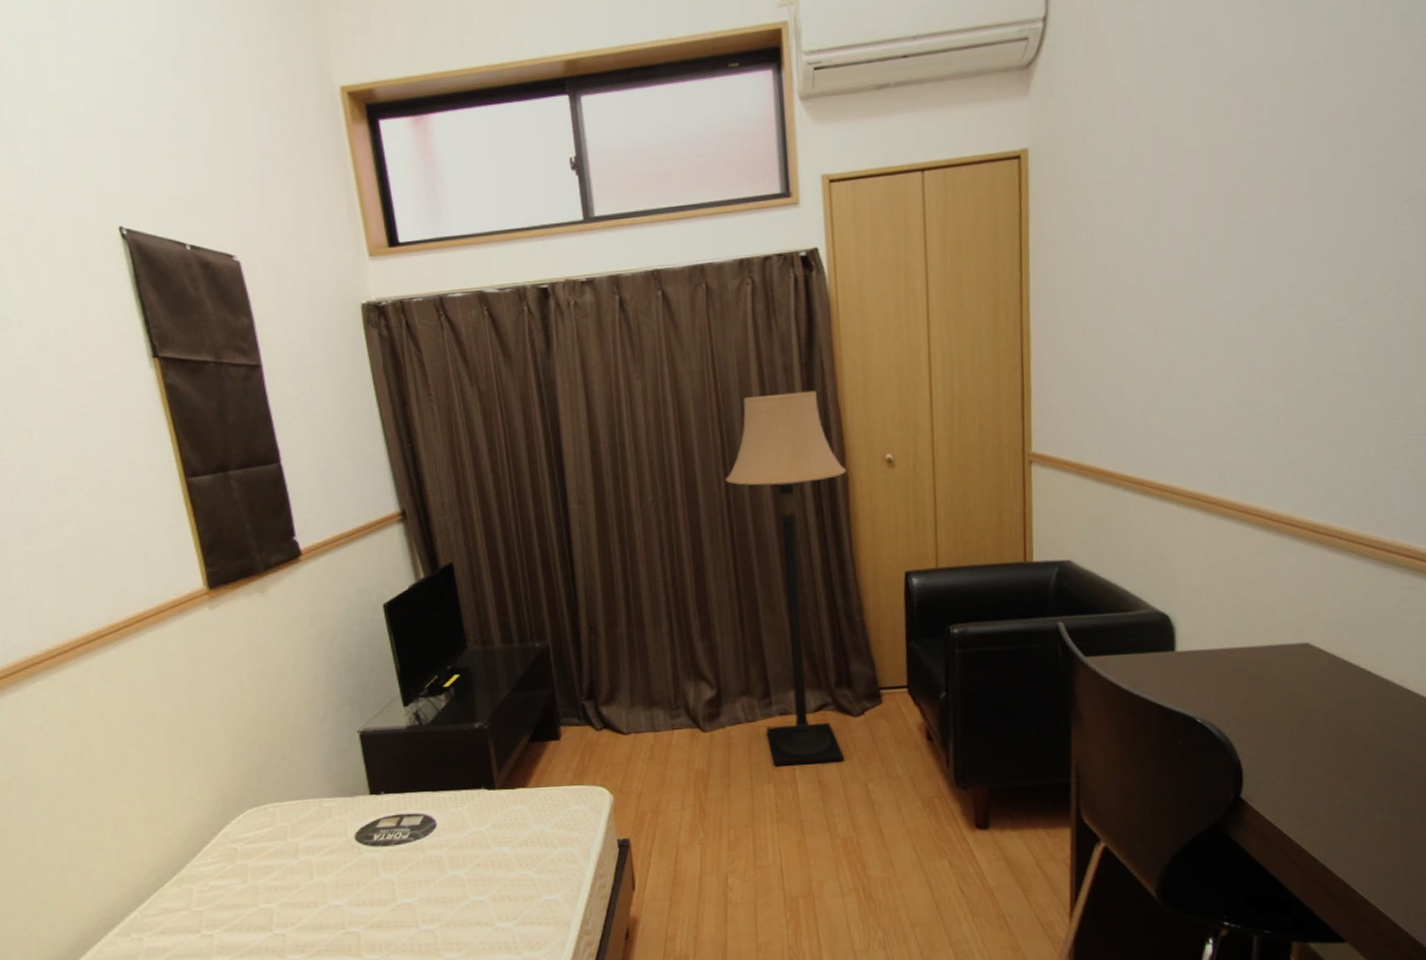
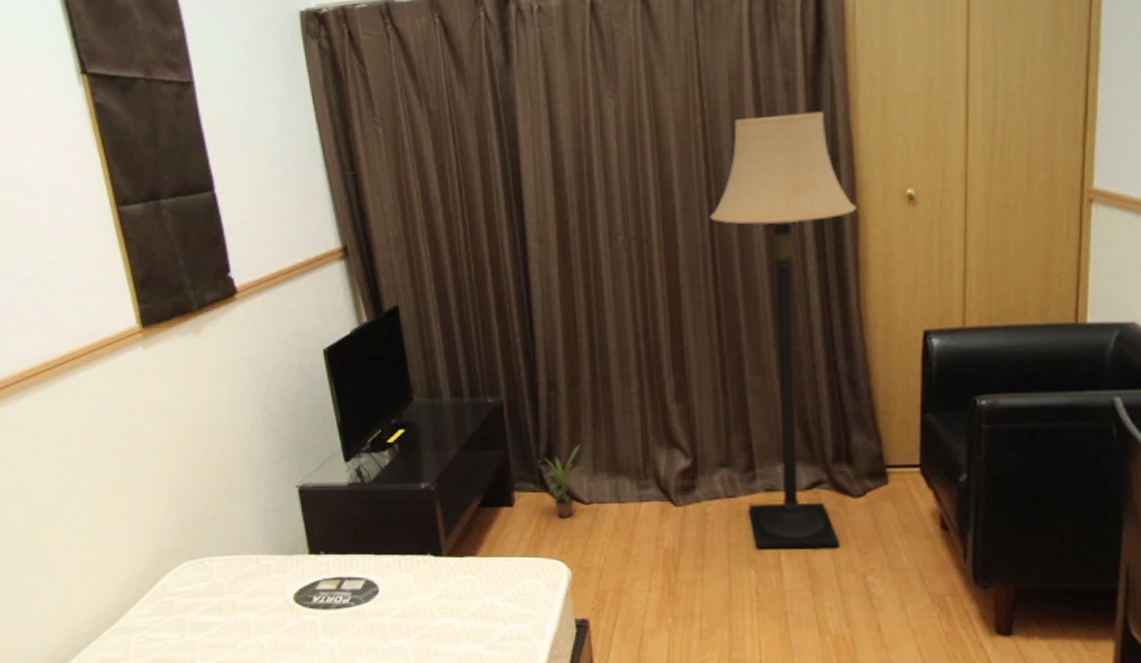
potted plant: none [586,681,623,749] -> present [543,445,585,519]

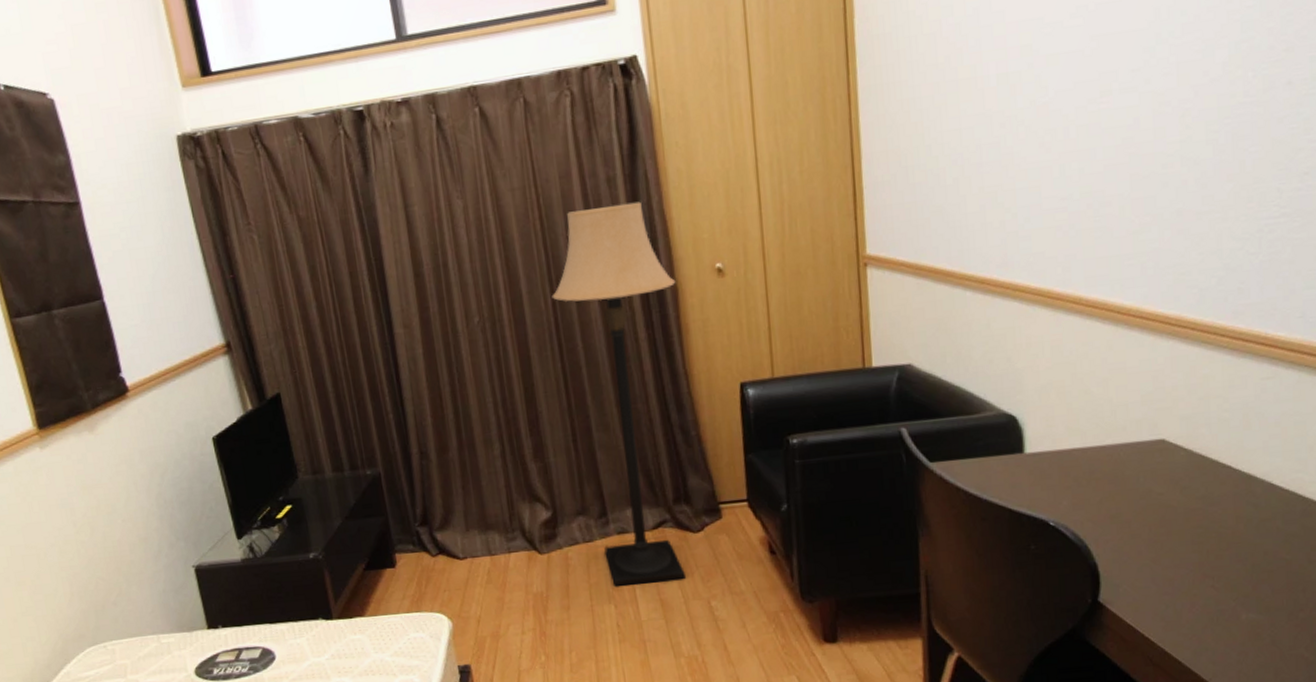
potted plant: present [543,445,585,519] -> none [420,506,458,574]

